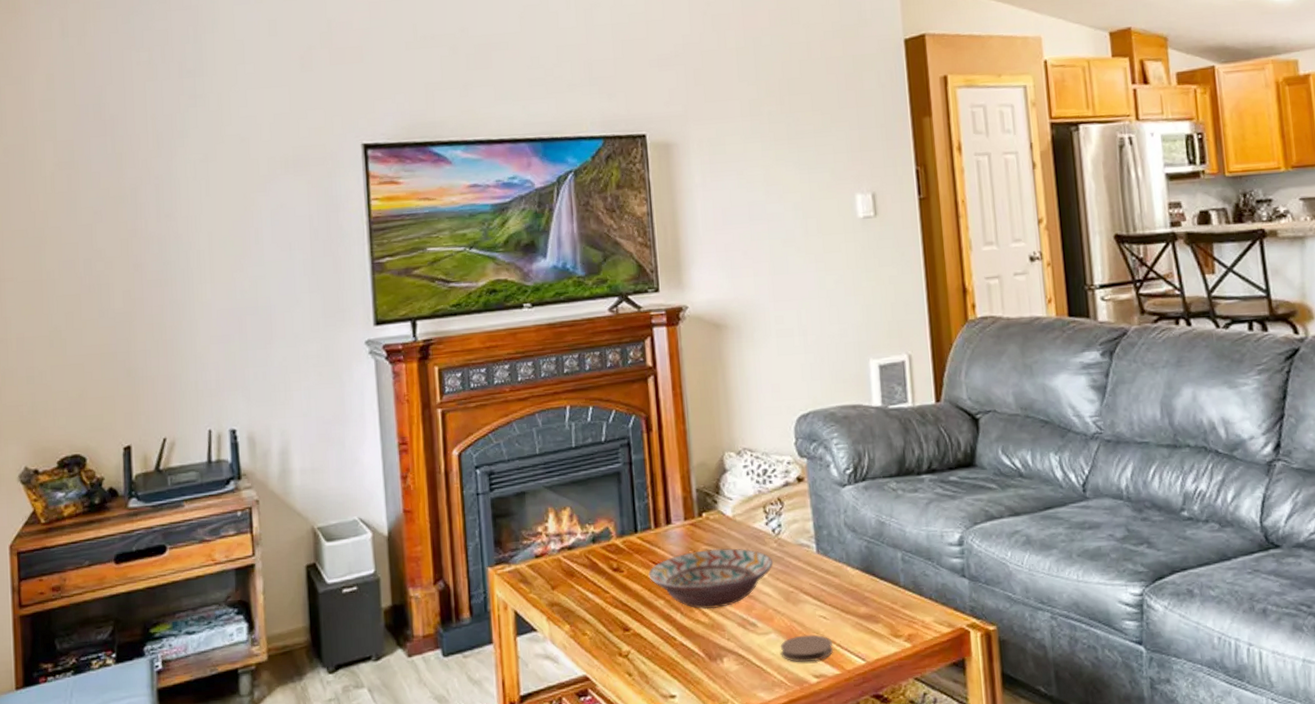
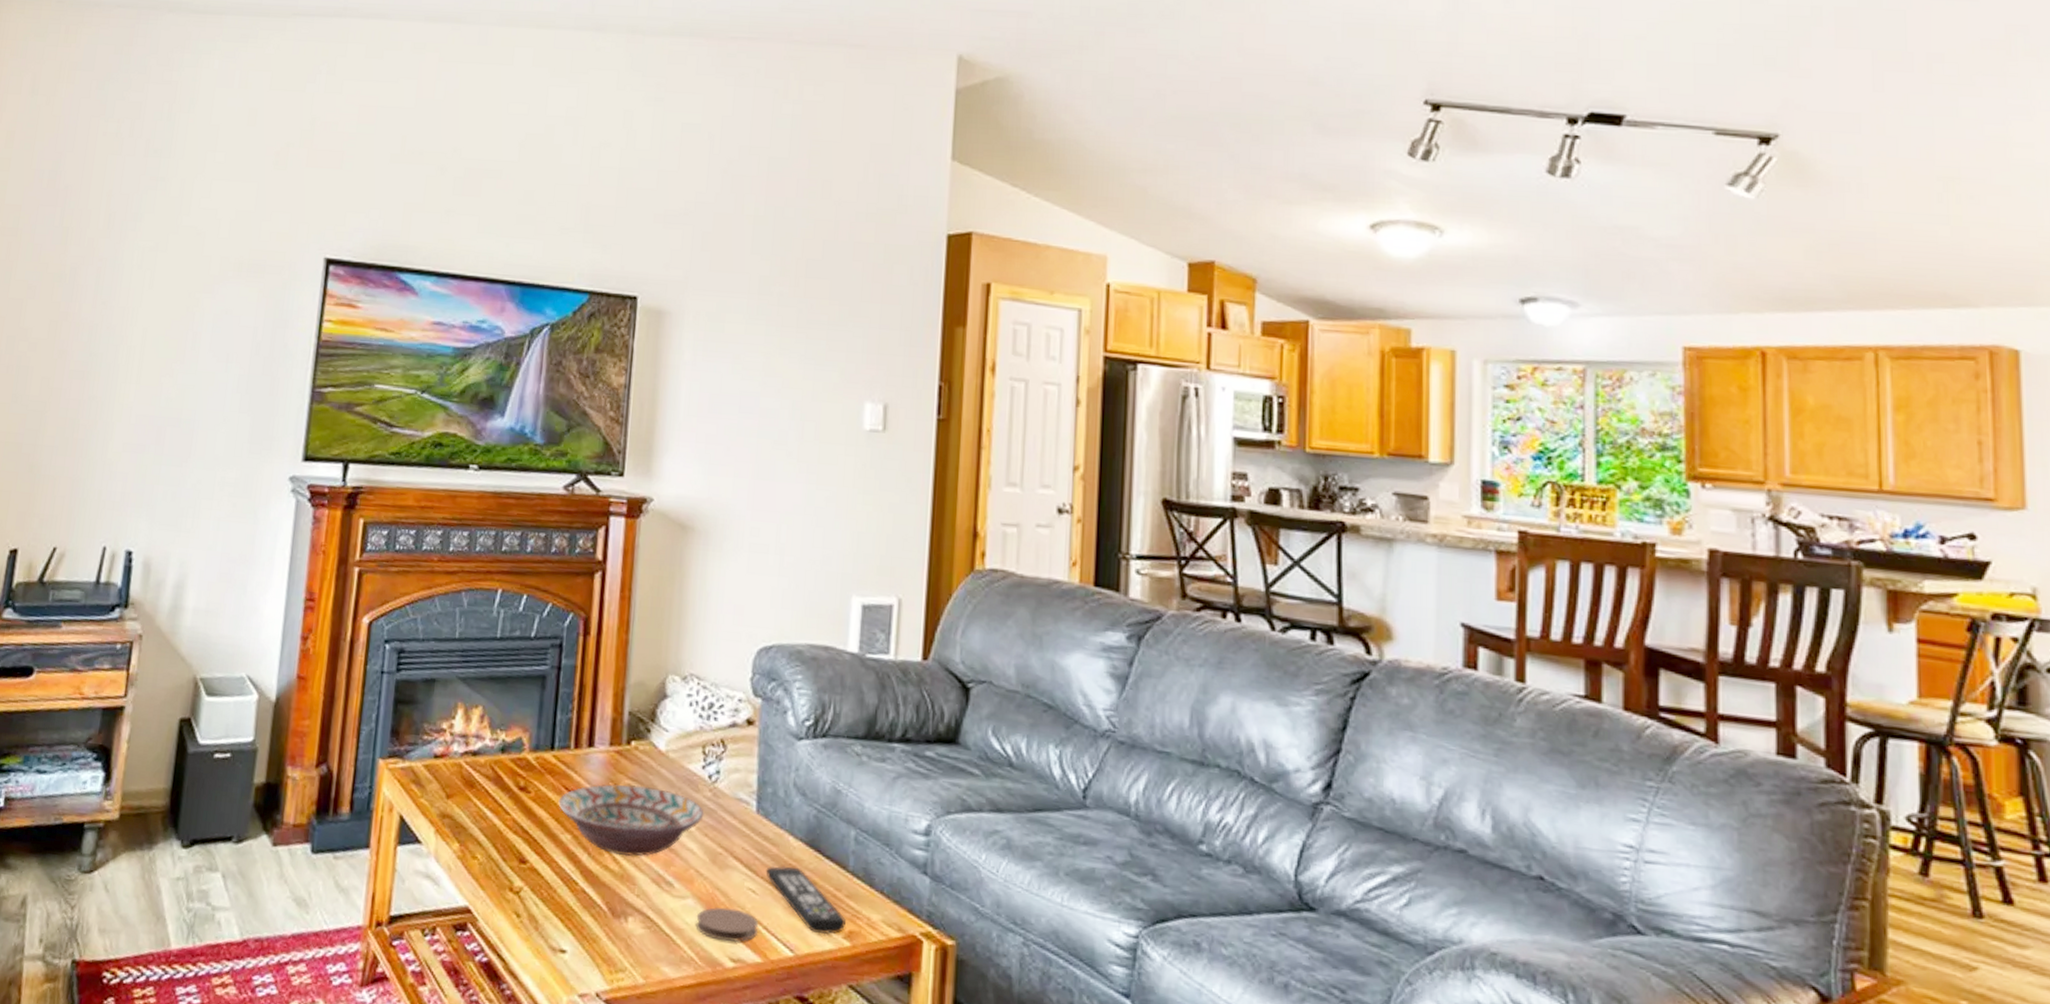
remote control: none [832,591,905,642] -> present [766,866,846,935]

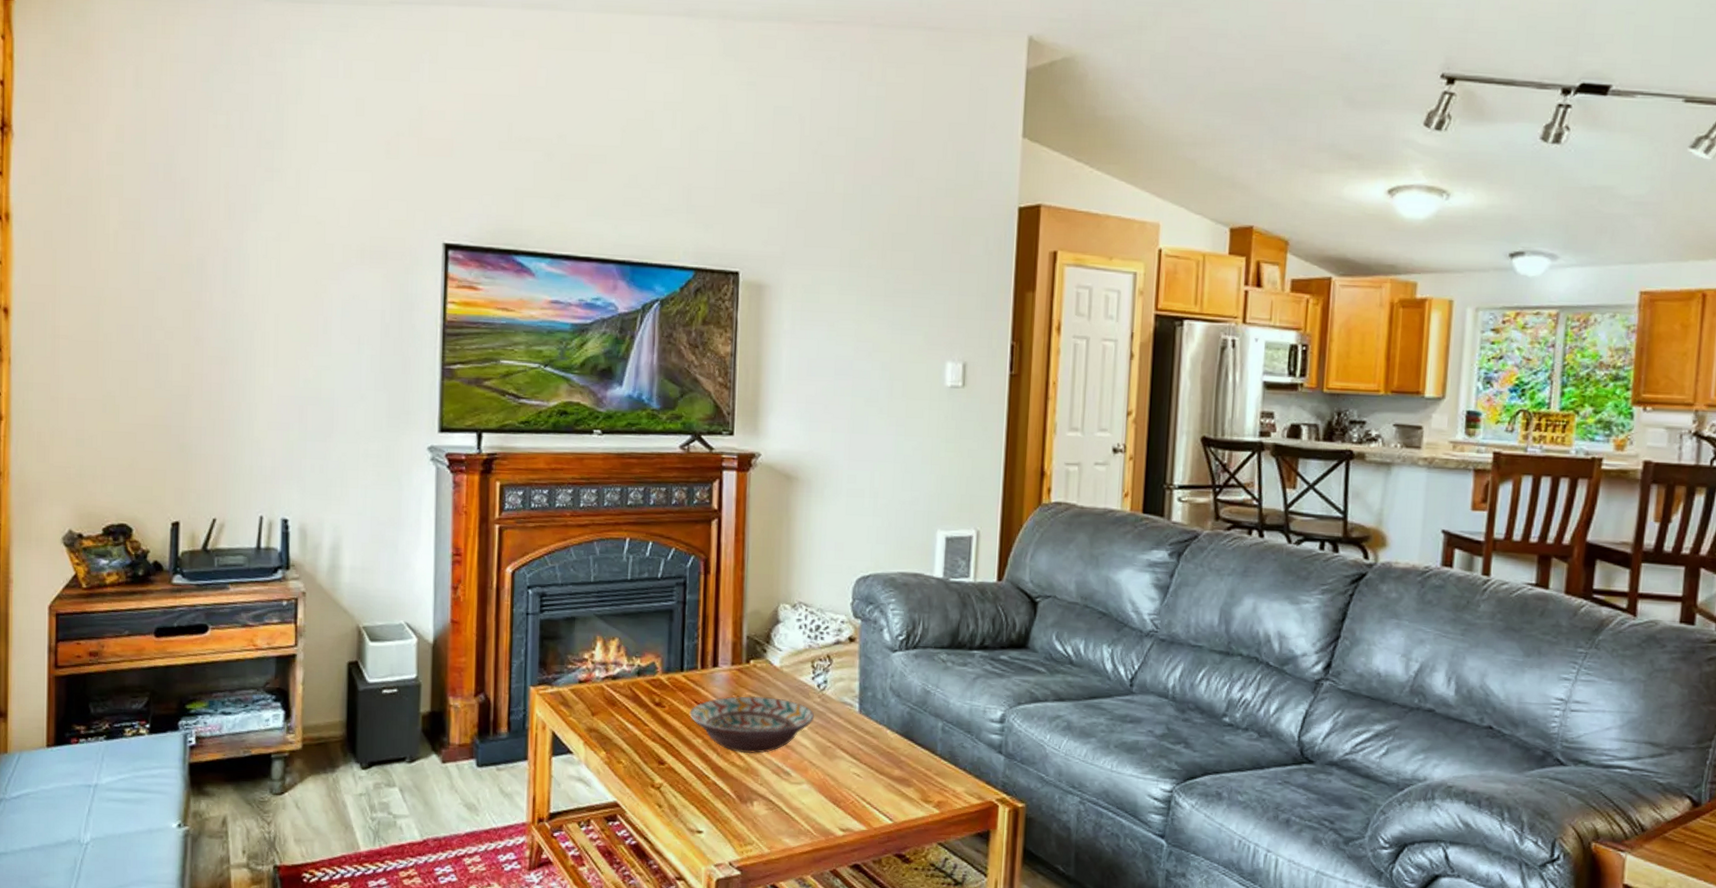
coaster: present [695,906,759,943] -> none [810,789,863,816]
remote control: present [766,866,846,935] -> none [868,753,935,806]

